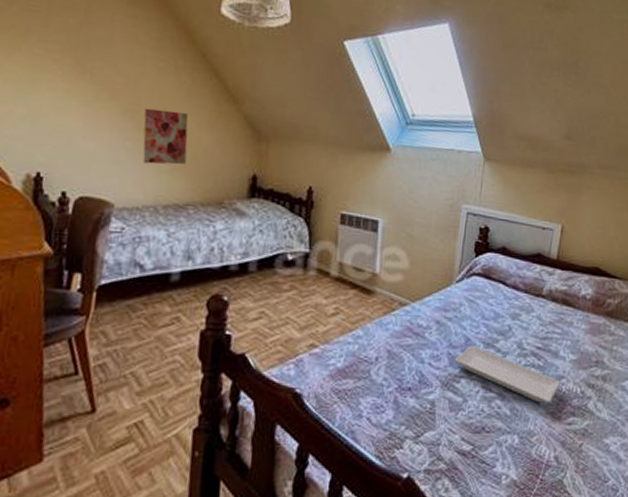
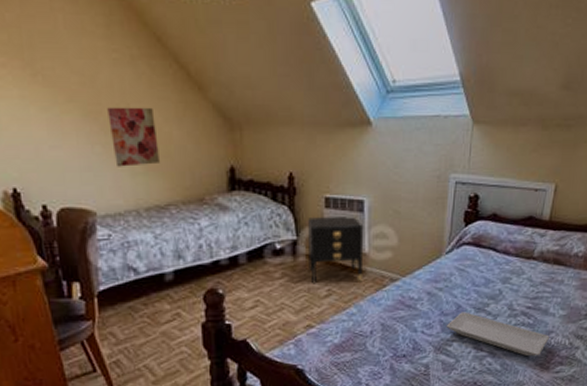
nightstand: none [318,232,377,303] -> present [308,215,364,284]

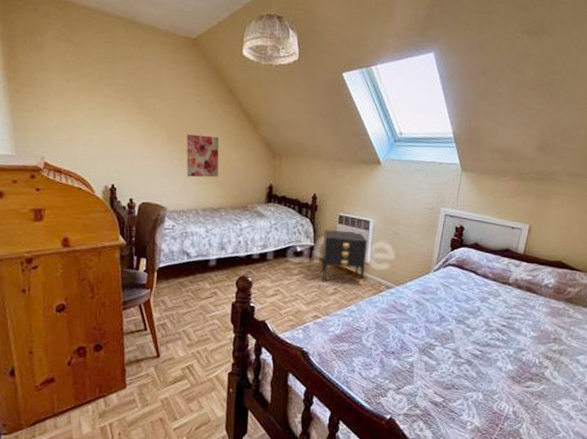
tray: present [446,312,549,357] -> none [430,322,521,370]

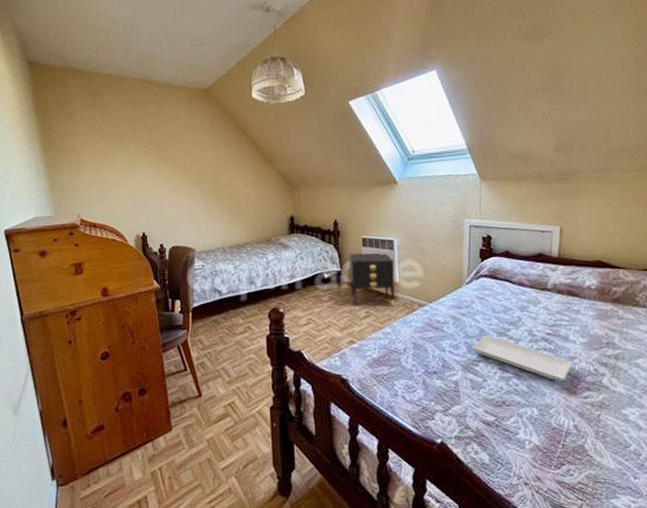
wall art: present [186,134,220,178] -> none [208,176,241,217]
tray: none [430,322,521,370] -> present [471,335,573,380]

